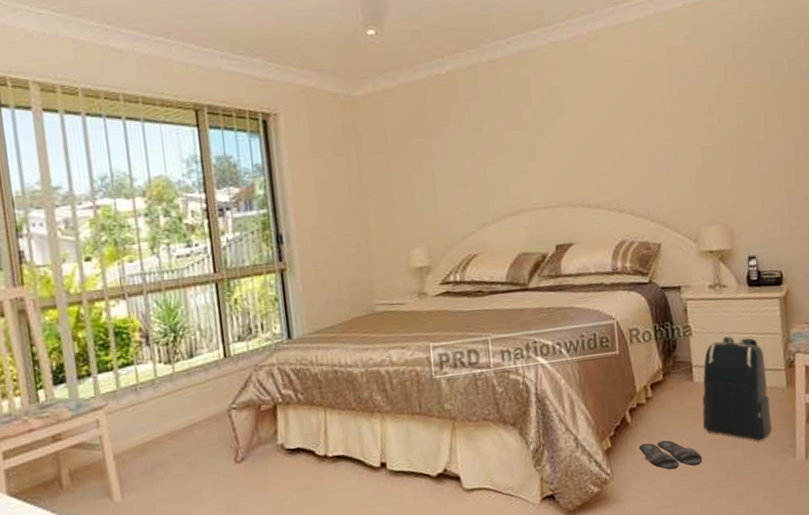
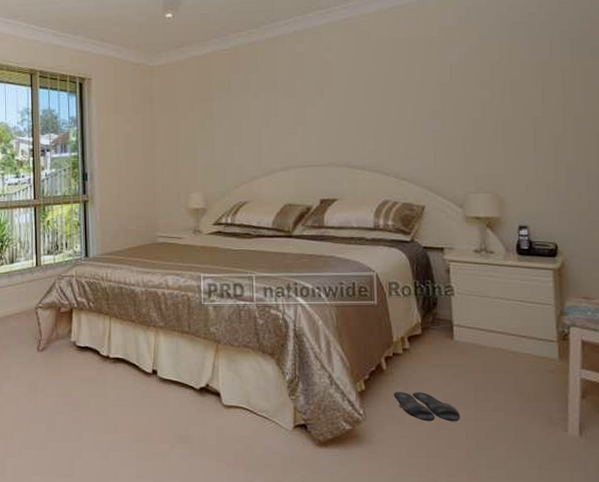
backpack: present [702,335,772,441] -> none [462,301,540,409]

